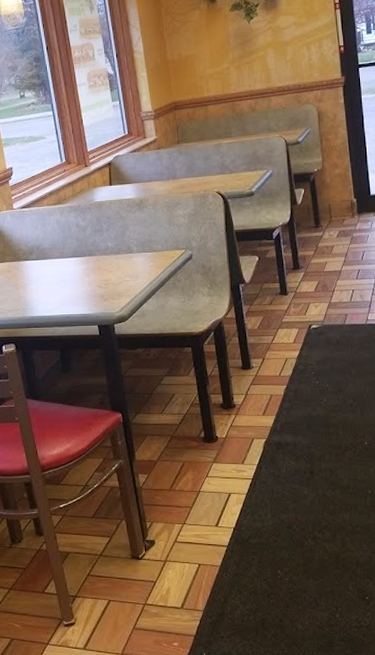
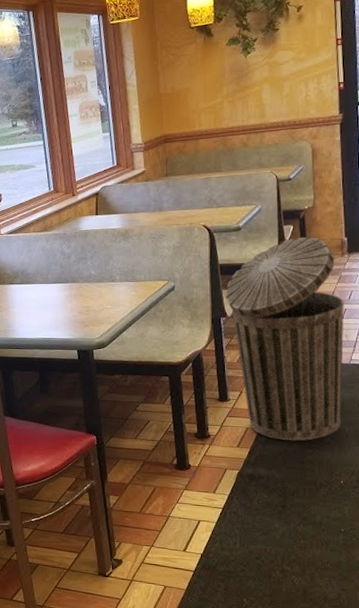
trash can: none [242,199,362,405] -> present [225,237,344,441]

